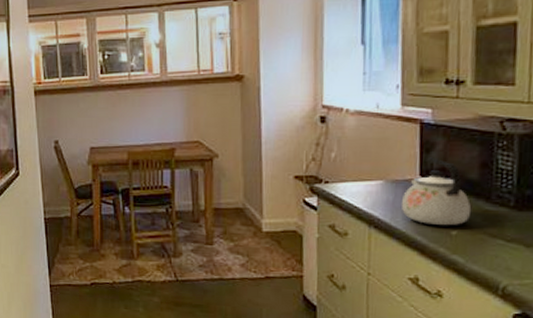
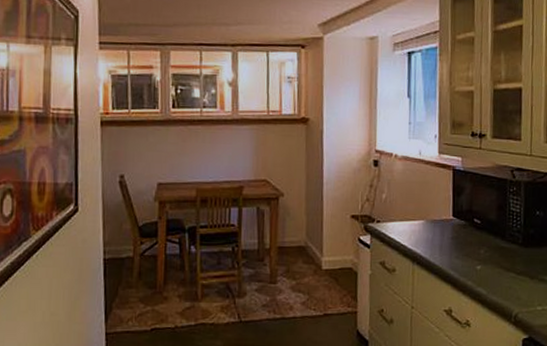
kettle: present [402,157,471,226] -> none [439,200,491,261]

